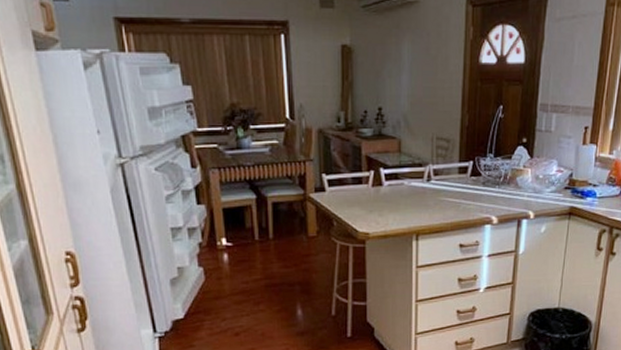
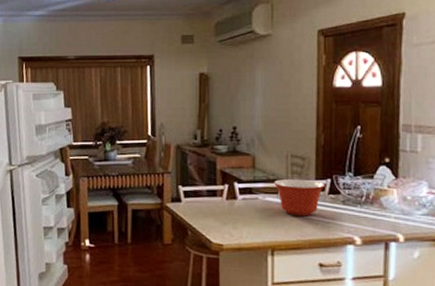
mixing bowl: none [419,162,469,200] -> present [274,178,326,217]

